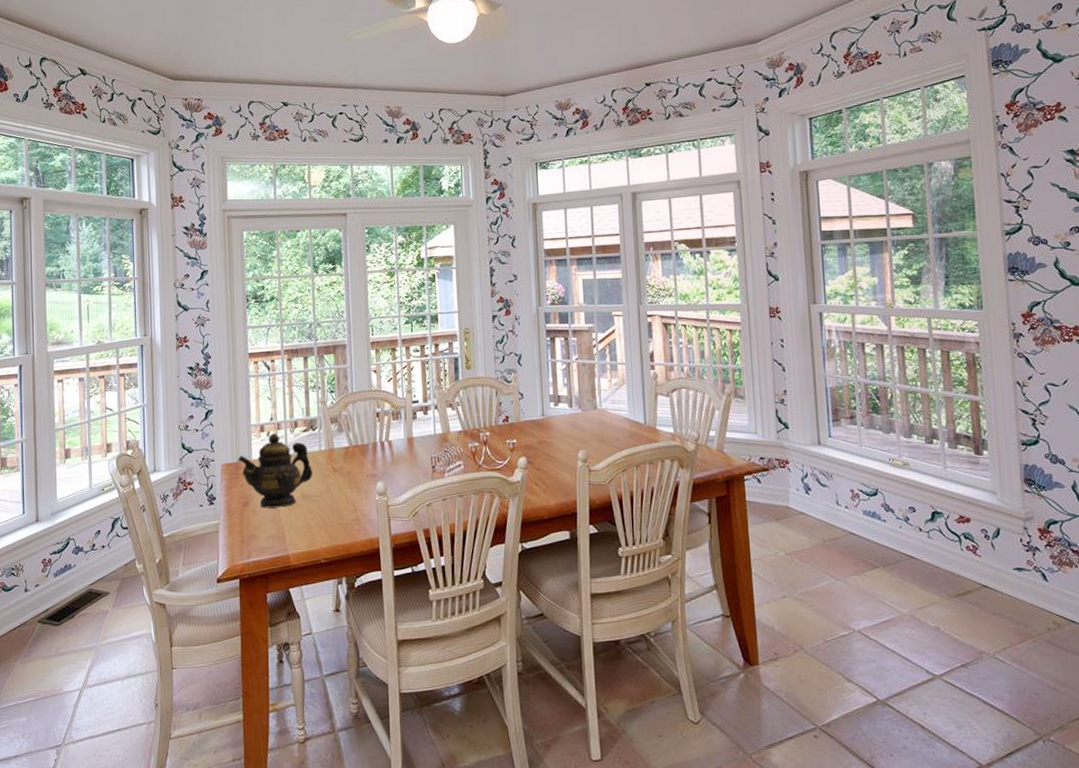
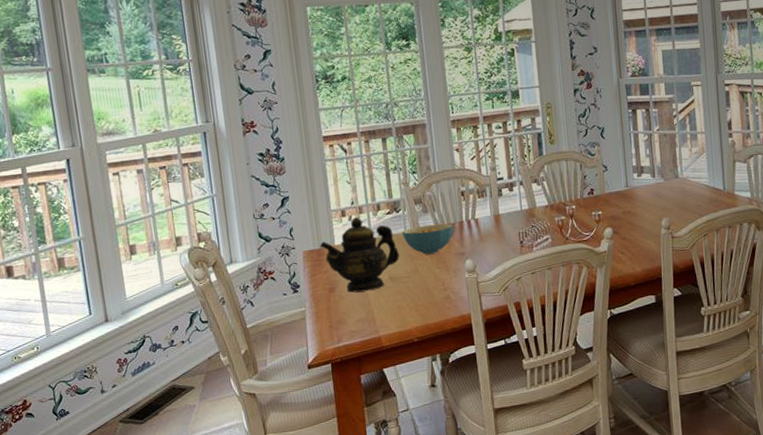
cereal bowl: none [317,444,367,474] -> present [402,223,454,255]

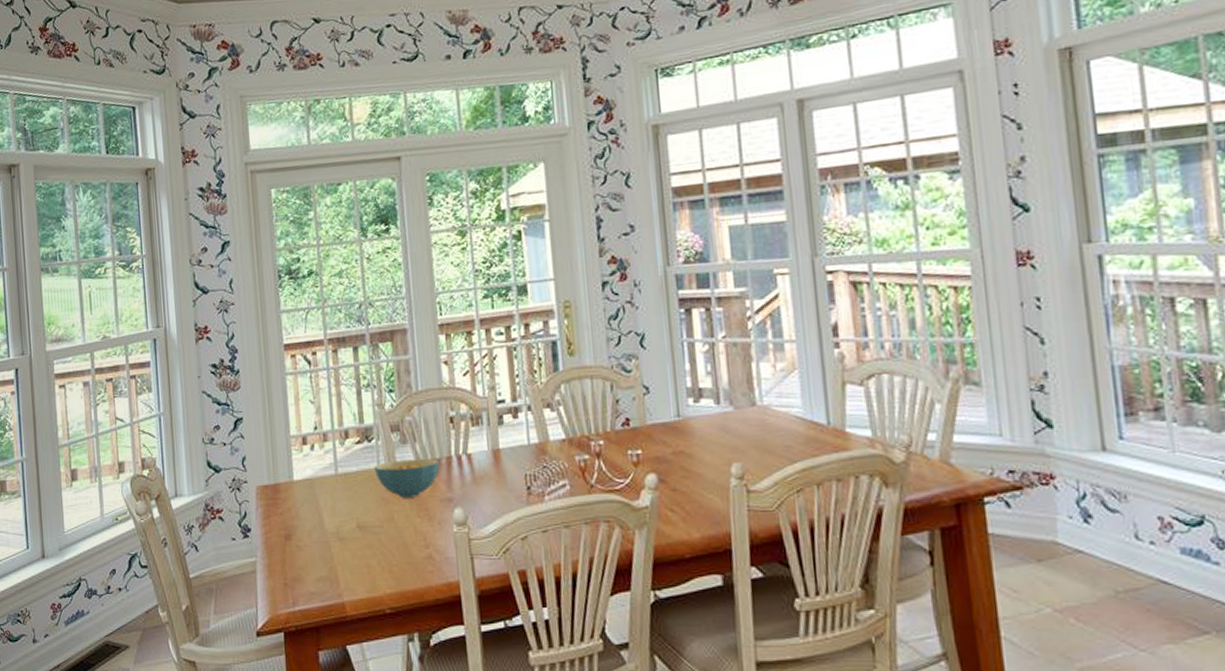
teapot: present [320,217,399,293] -> none [276,446,370,542]

